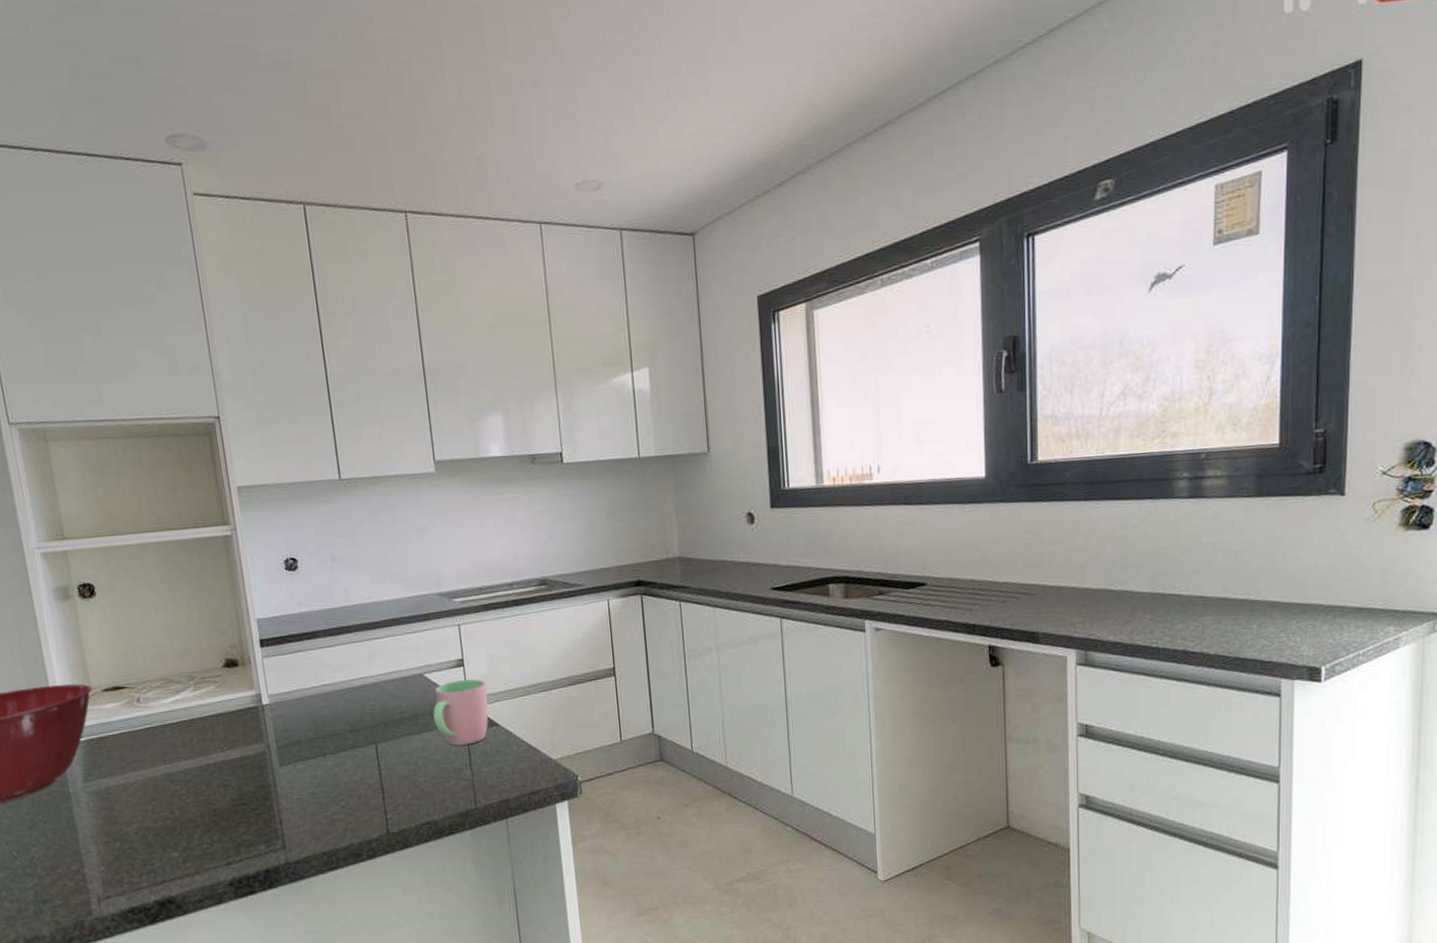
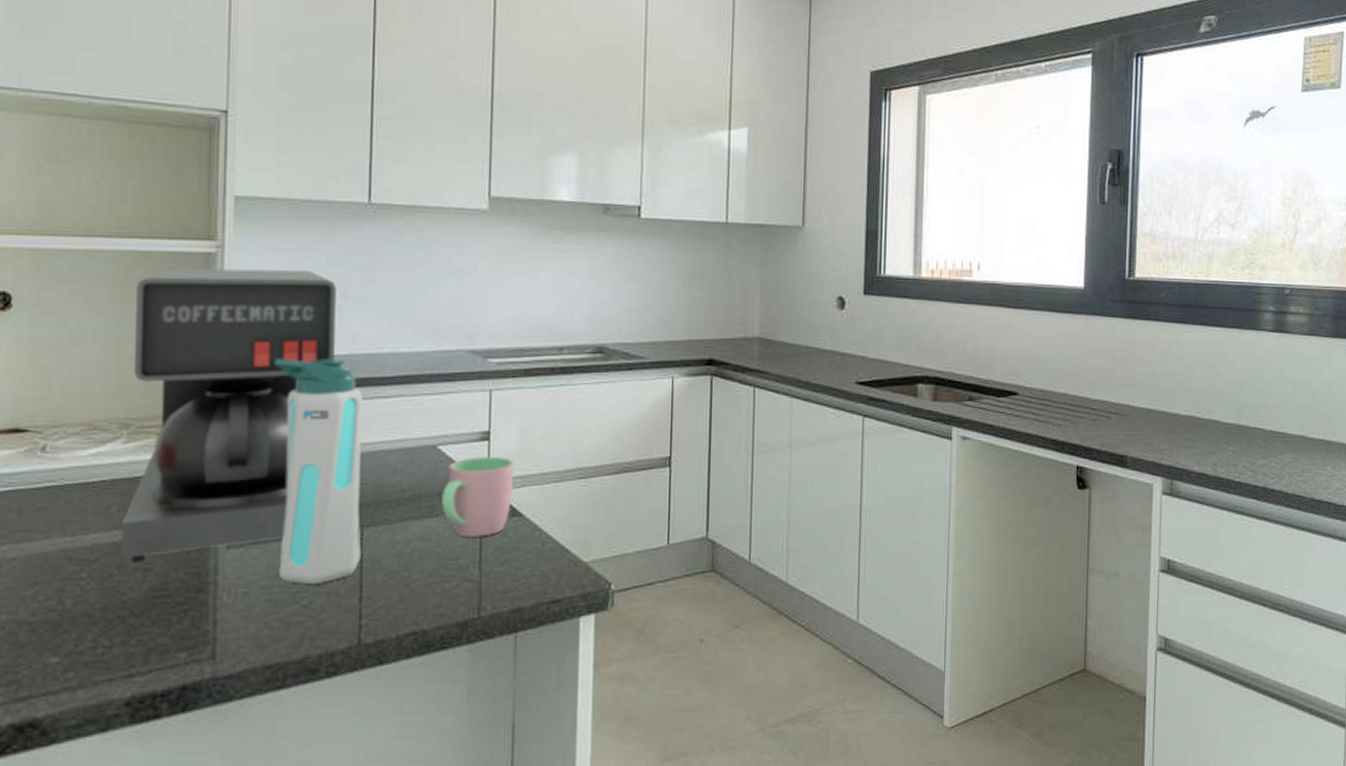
coffee maker: none [179,541,334,781] -> present [121,268,336,564]
water bottle: none [289,610,379,790] -> present [274,358,362,585]

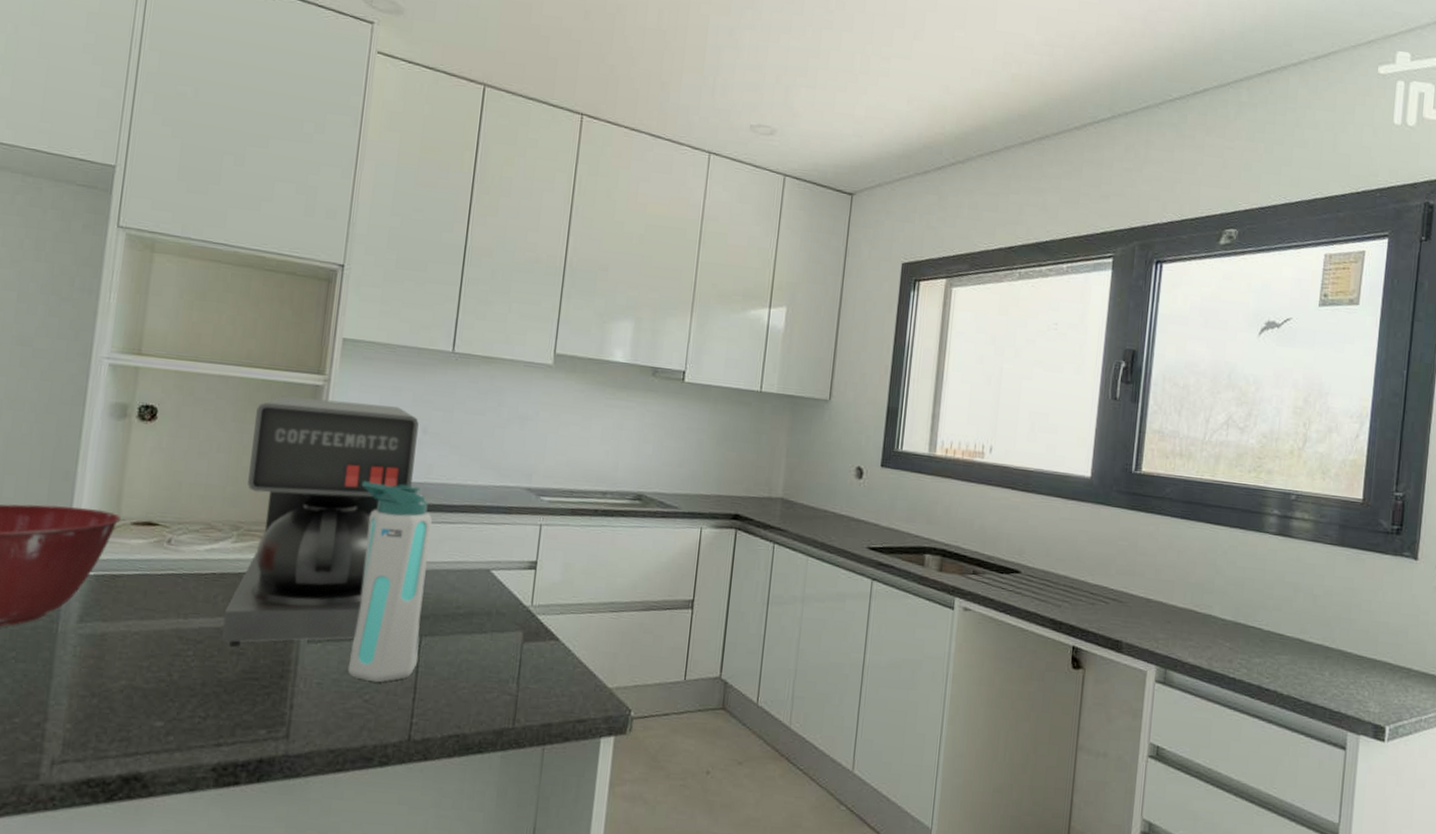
cup: present [442,457,514,537] -> none [490,583,556,656]

